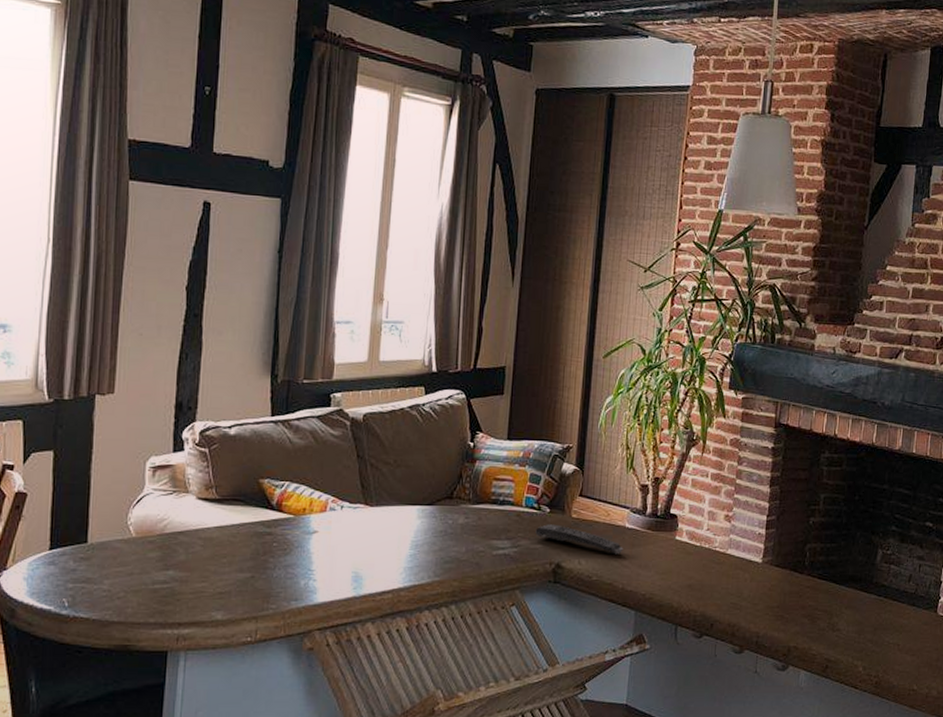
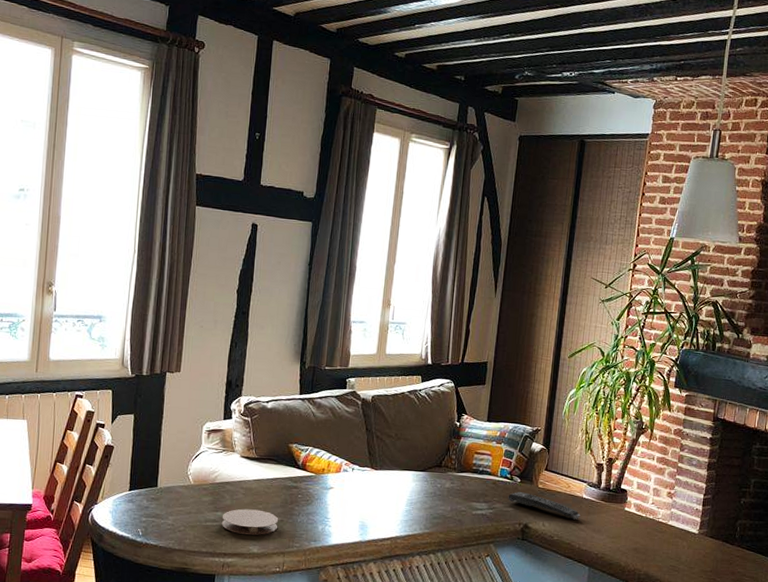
coaster: none [173,564,249,597] -> present [221,509,279,535]

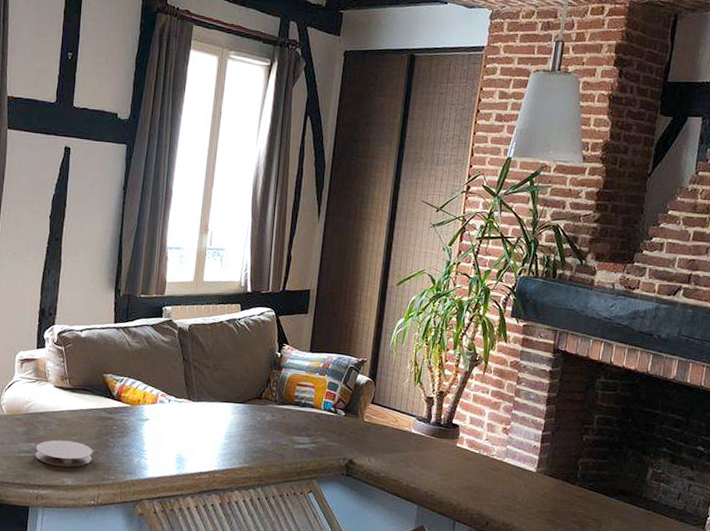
remote control: present [508,492,581,520] -> none [331,426,409,456]

